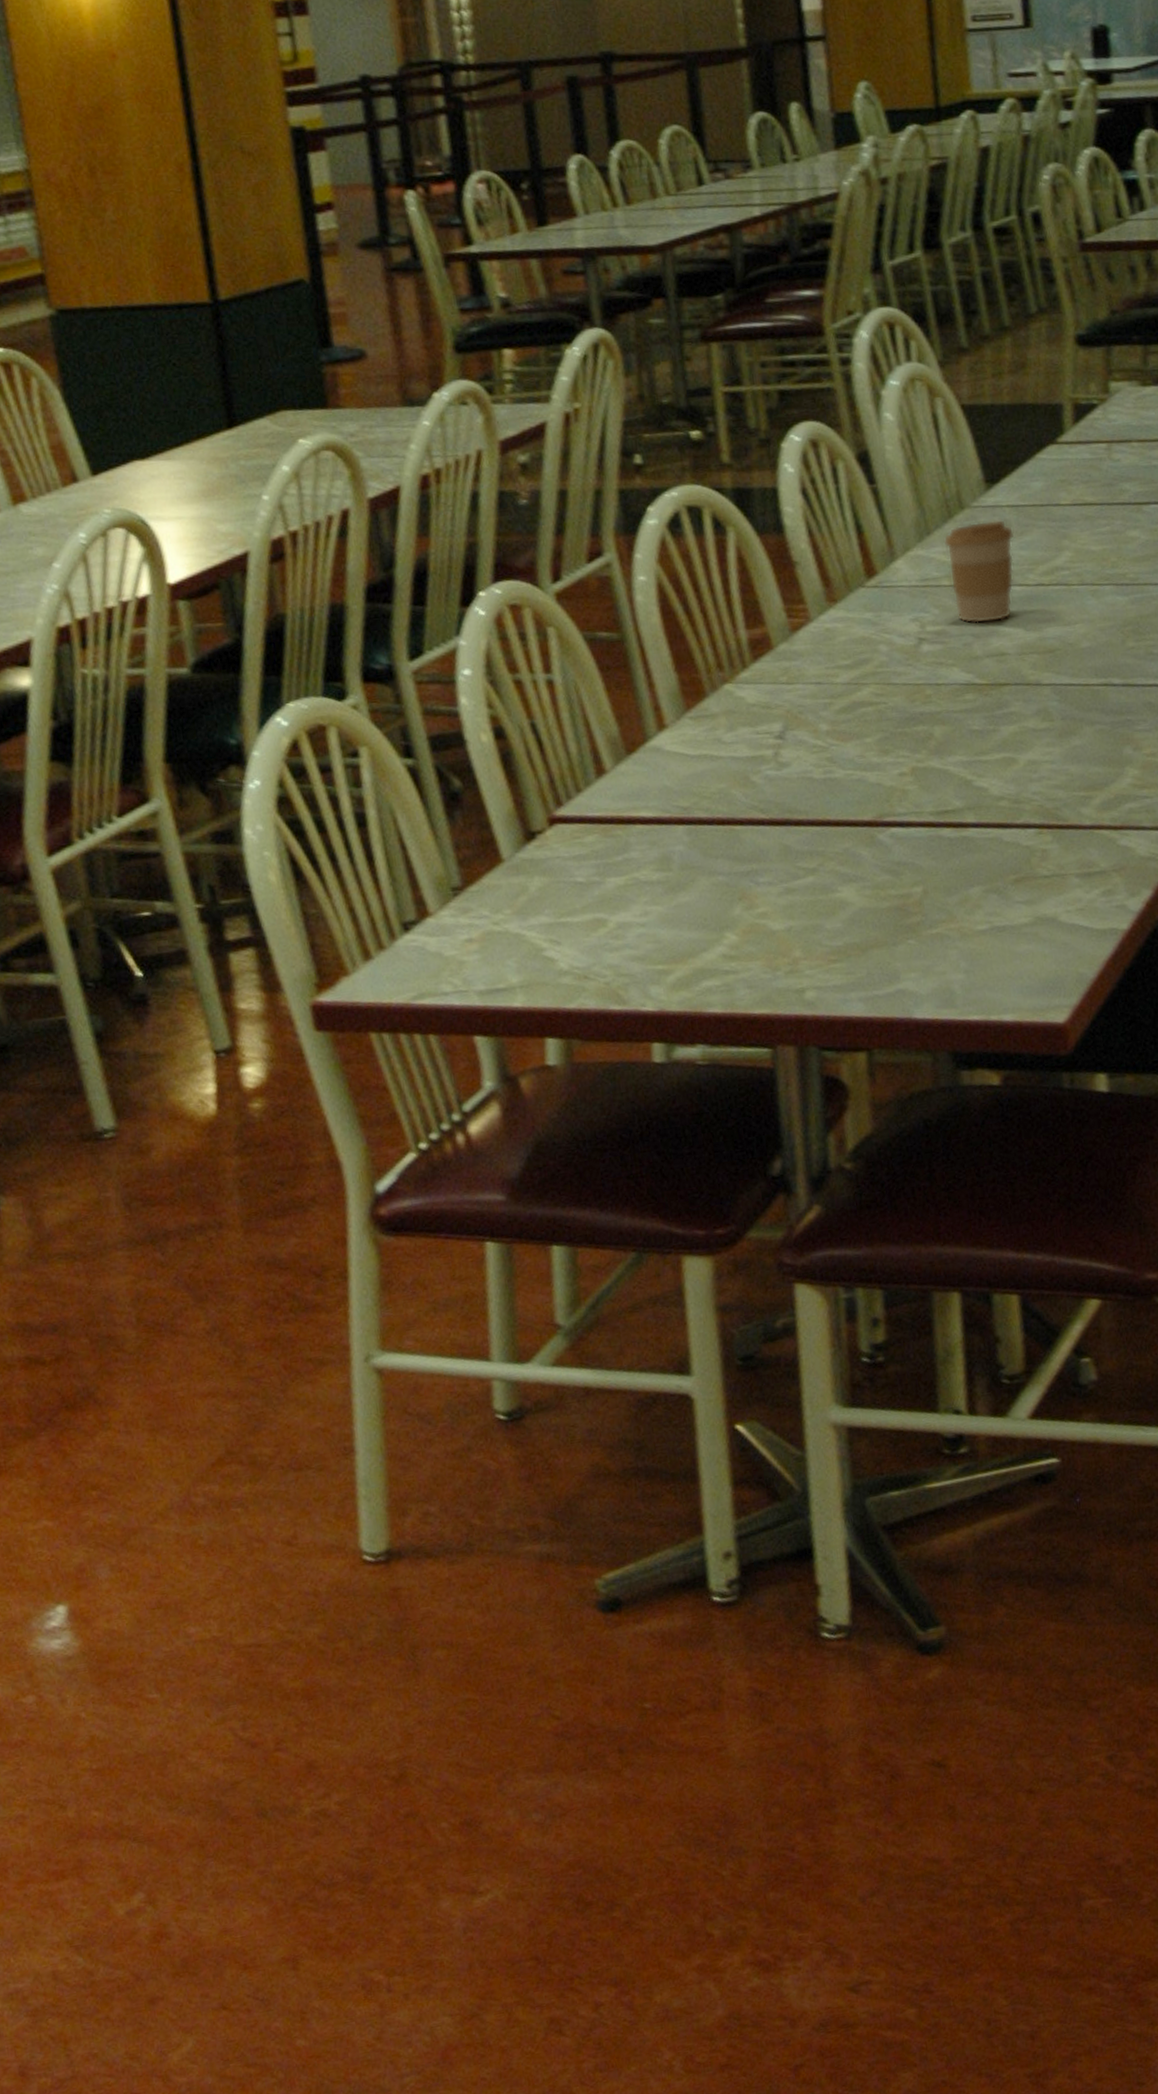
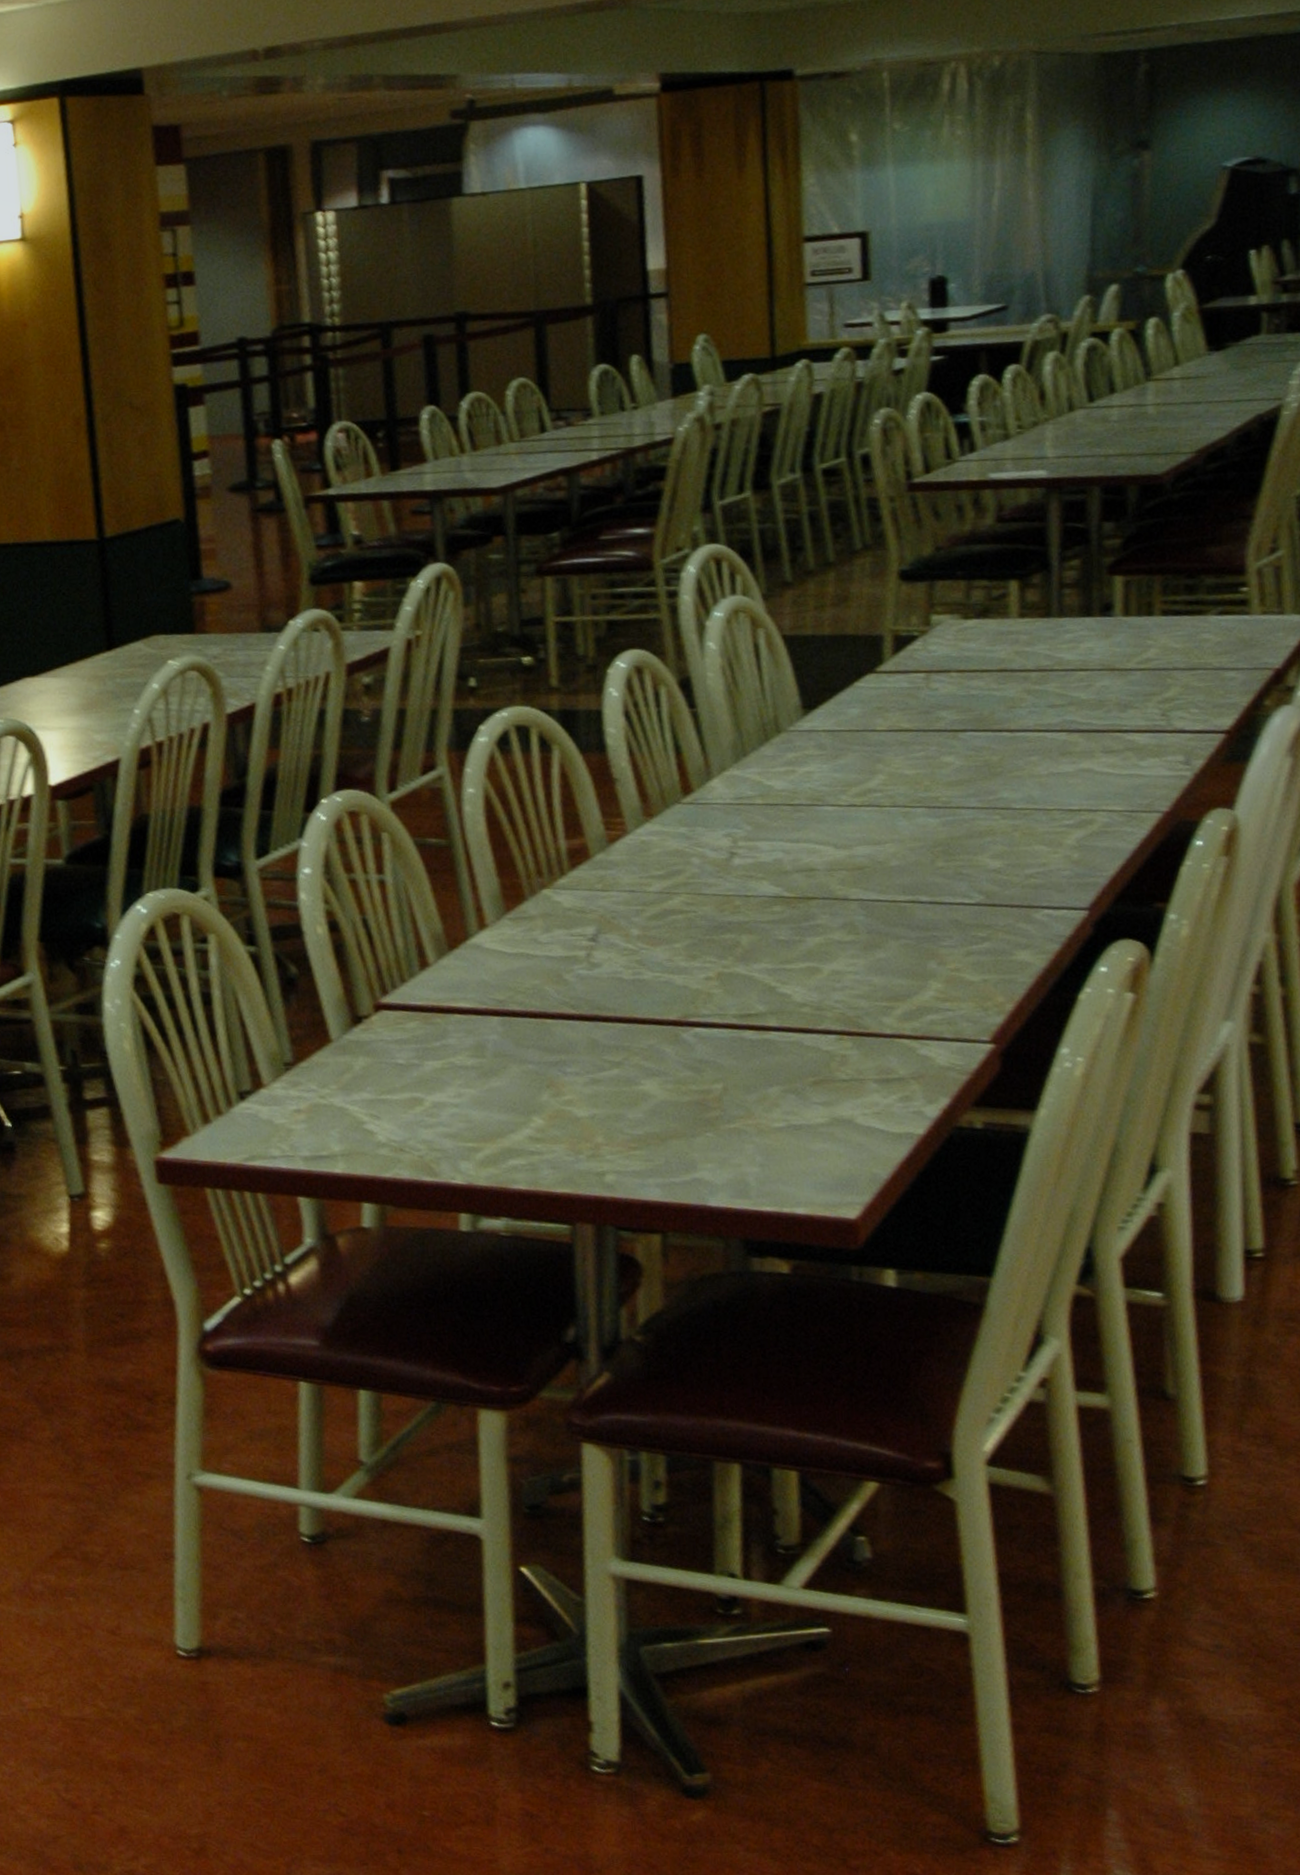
coffee cup: present [943,519,1014,624] -> none [759,743,829,841]

